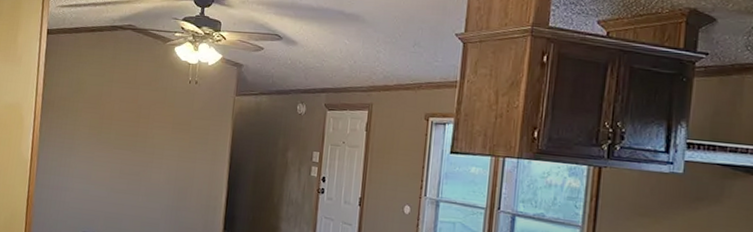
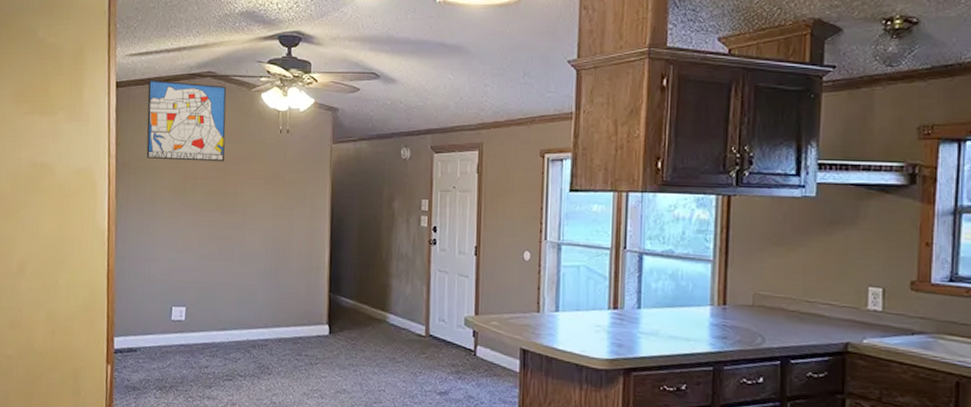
wall art: none [69,29,144,106] -> present [146,79,227,162]

